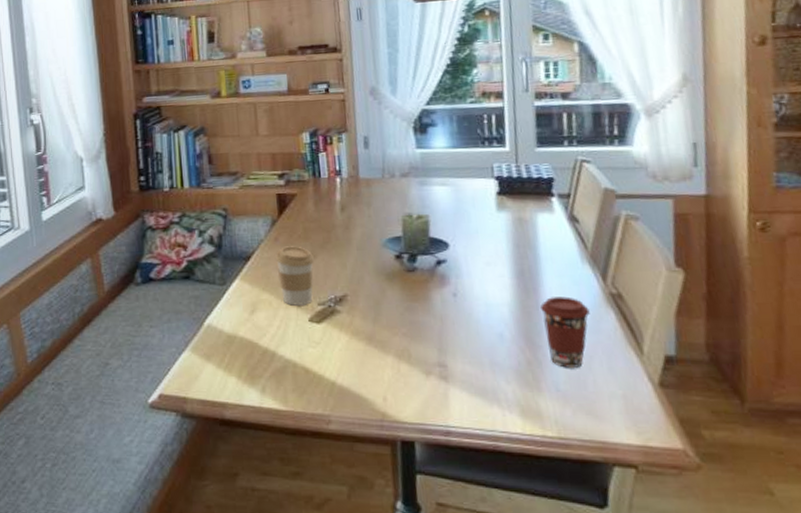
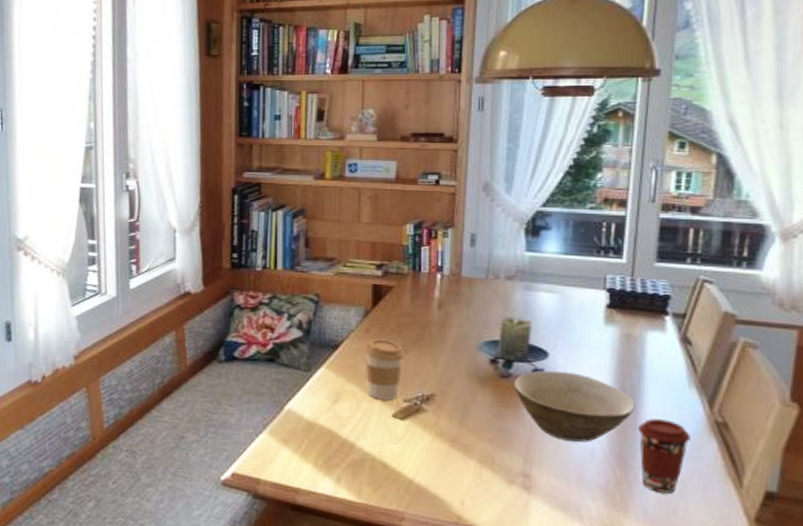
bowl: none [420,259,536,327] -> present [515,370,635,442]

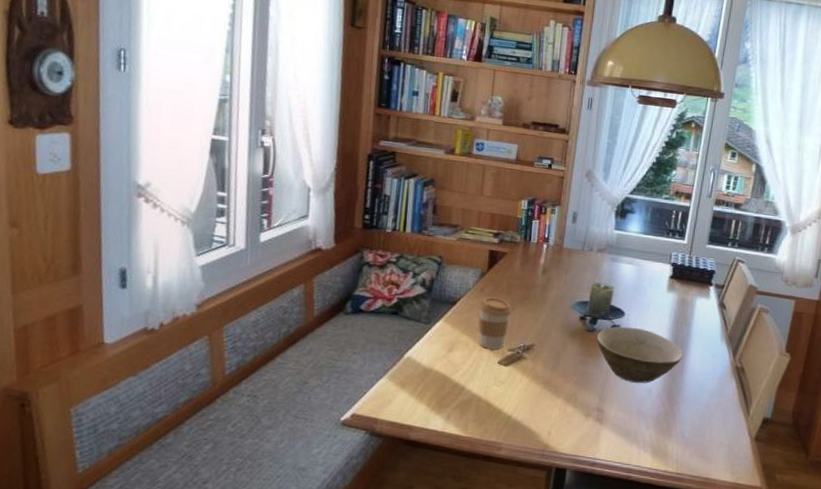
coffee cup: present [639,419,690,494] -> none [683,365,719,421]

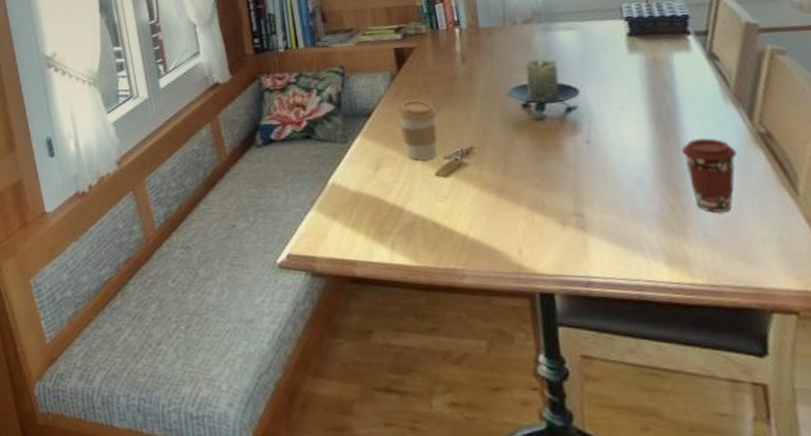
bowl: present [597,326,683,383] -> none [550,105,676,174]
coffee cup: none [683,365,719,421] -> present [682,138,737,213]

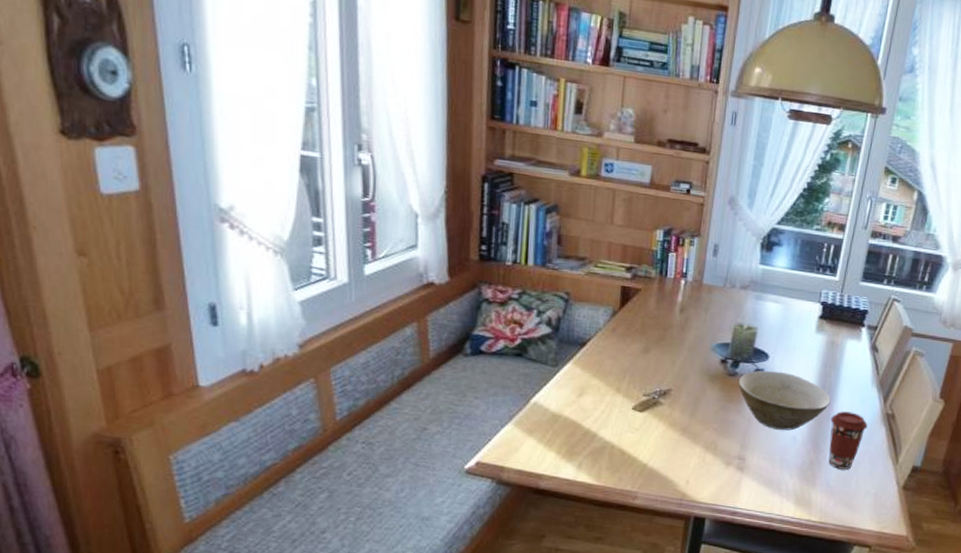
coffee cup: present [397,100,438,161] -> none [610,338,647,395]
bowl: none [550,105,676,174] -> present [739,370,831,430]

